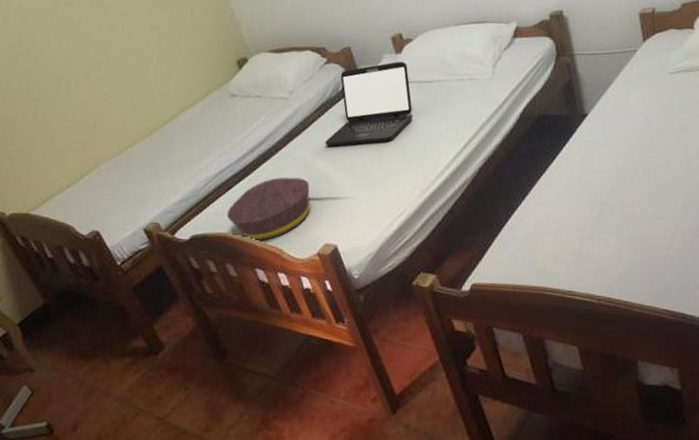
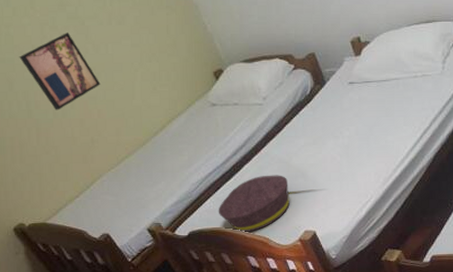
wall art: none [27,9,112,90] -> present [19,33,101,110]
laptop: present [325,61,413,148] -> none [298,63,374,146]

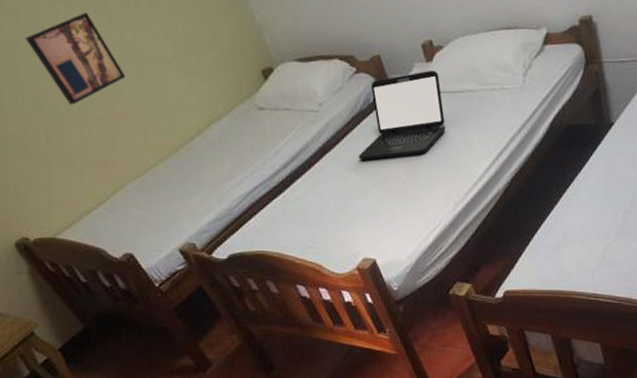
cushion: present [218,175,290,232] -> none [263,193,347,257]
laptop: none [298,63,374,146] -> present [359,70,446,162]

